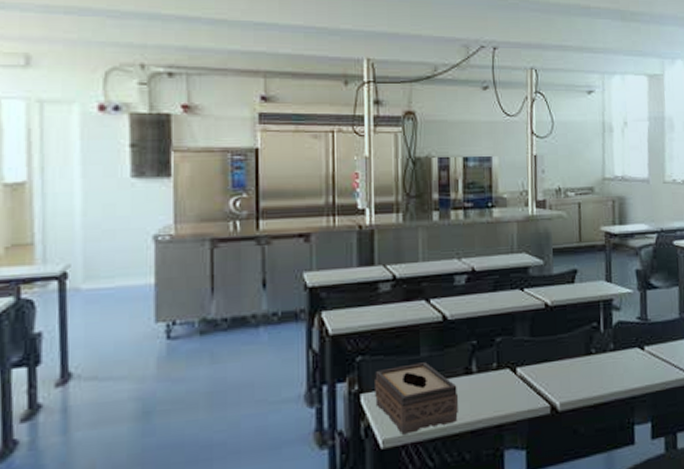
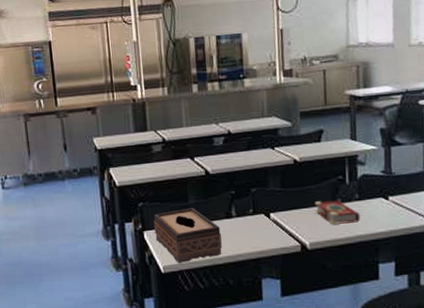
book: none [566,352,616,380] -> present [314,201,361,225]

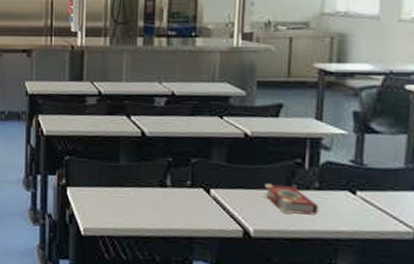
tissue box: present [153,208,222,263] -> none [79,169,153,228]

